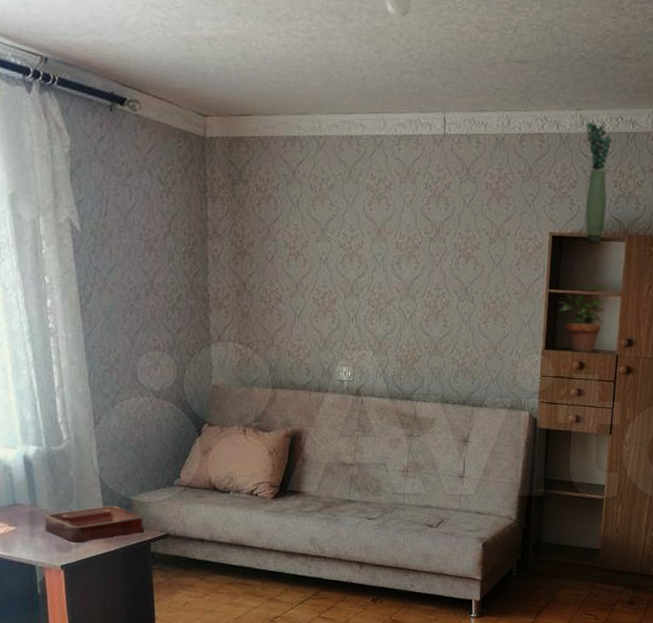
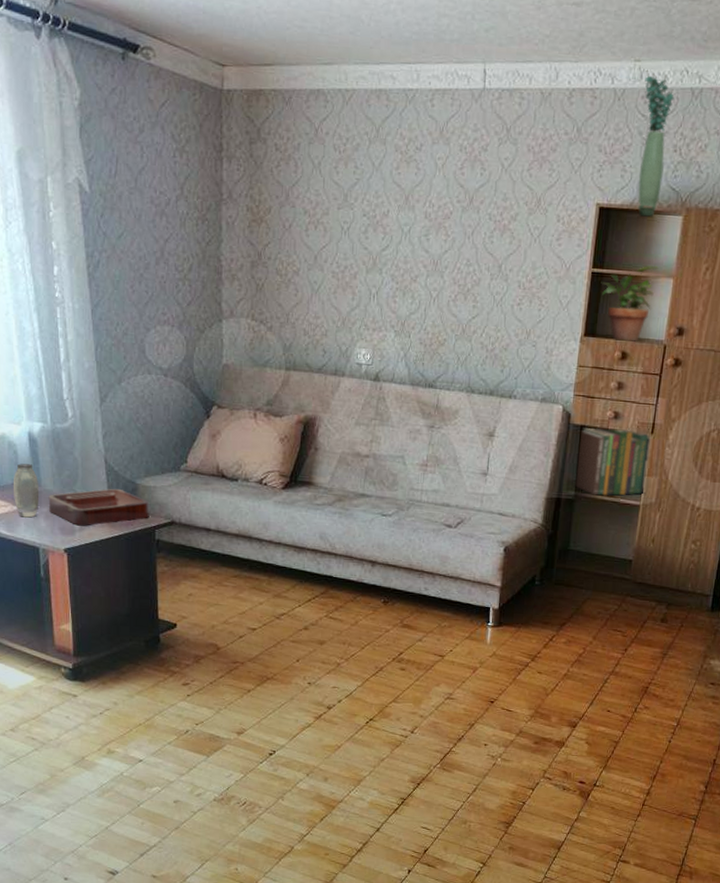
vase: none [8,486,36,537] -> present [13,463,40,518]
books: none [544,430,610,492] -> present [575,428,651,496]

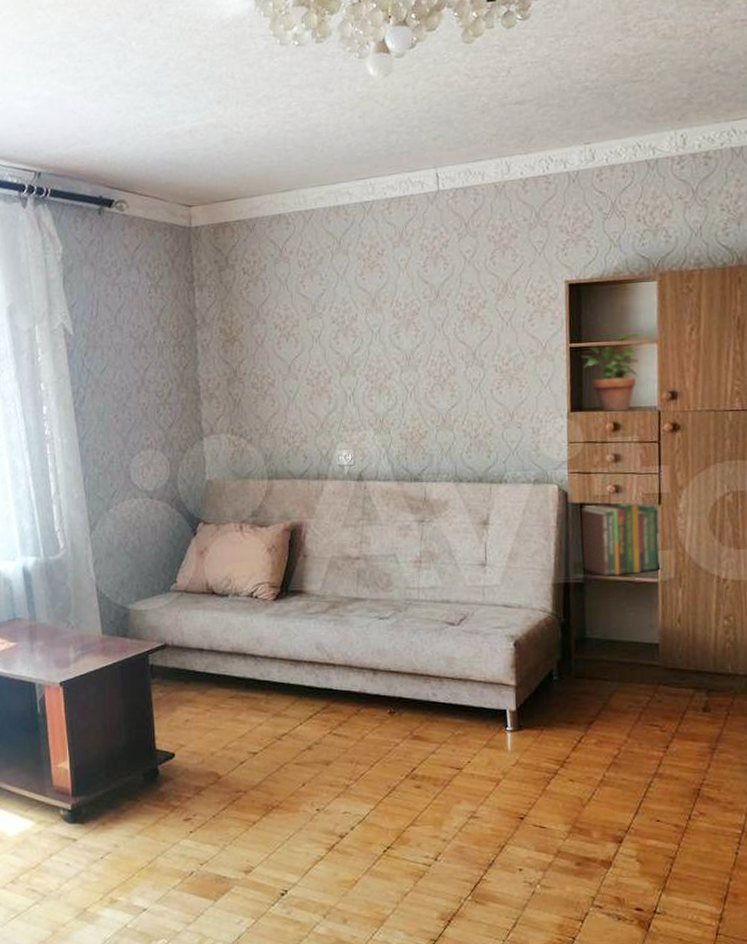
vase: present [13,463,40,518] -> none [9,599,35,653]
decorative tray: present [48,488,150,526] -> none [43,615,142,657]
vase: present [637,70,674,218] -> none [597,151,630,288]

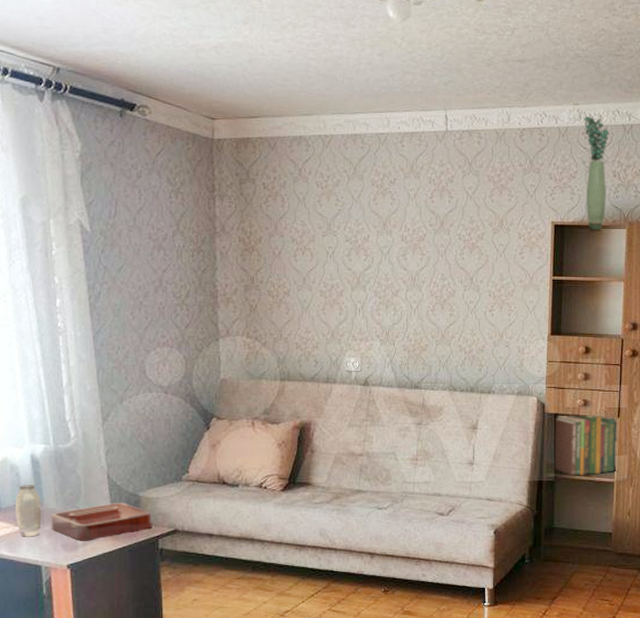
vase: none [9,599,35,653] -> present [15,485,42,537]
decorative tray: none [43,615,142,657] -> present [51,502,153,541]
potted plant: present [581,333,640,412] -> none [561,272,610,337]
vase: none [597,151,630,288] -> present [583,112,610,232]

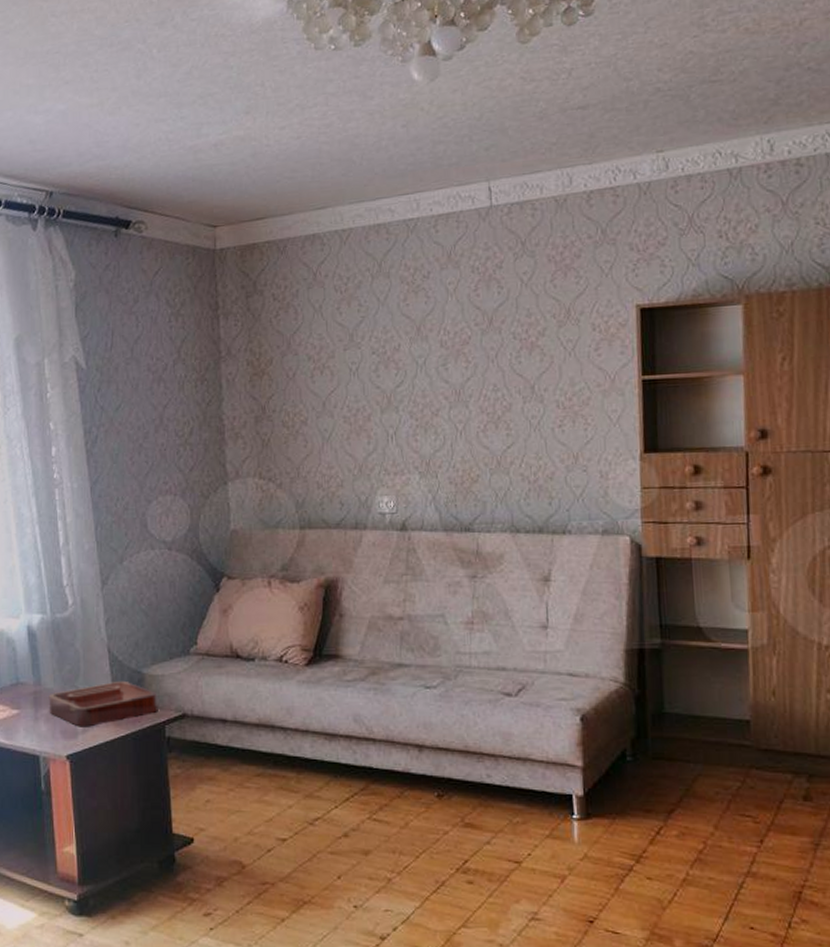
vase: present [15,485,42,537] -> none [11,661,40,722]
books: present [554,414,618,476] -> none [657,555,753,642]
vase: present [583,112,610,232] -> none [671,159,711,313]

